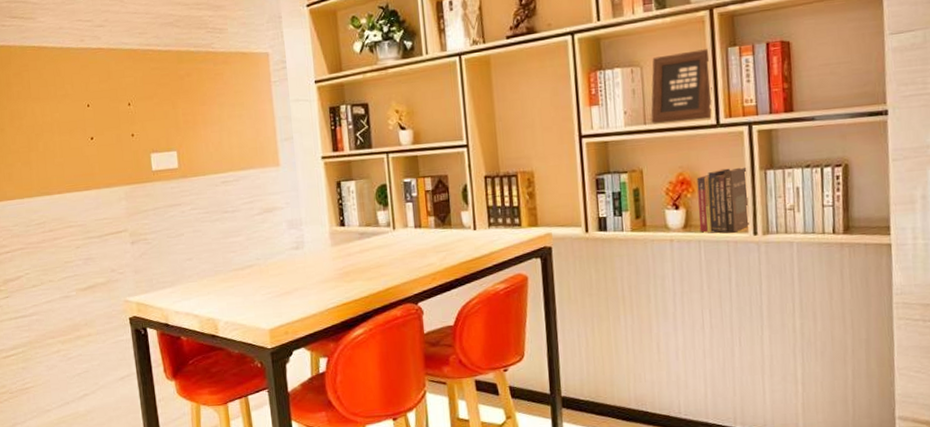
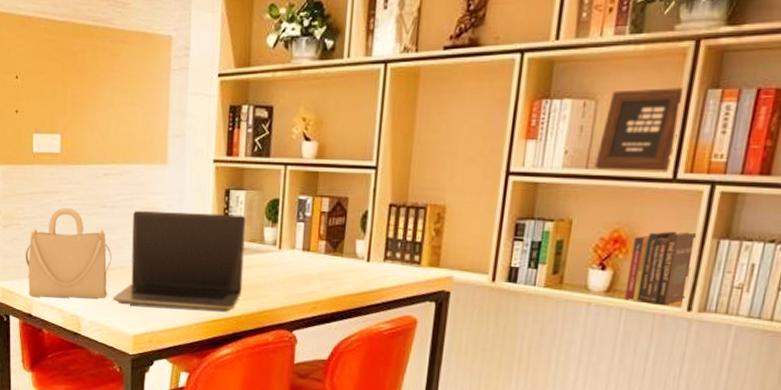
handbag: none [155,217,240,307] -> present [25,207,112,299]
laptop computer: none [245,203,366,301] -> present [113,211,246,312]

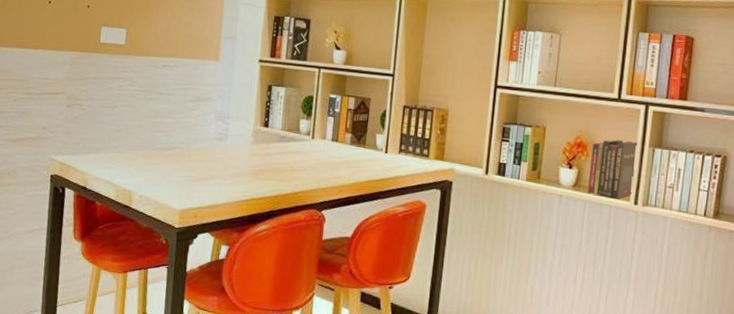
handbag: present [25,207,112,299] -> none [84,92,165,176]
laptop computer: present [113,211,246,312] -> none [163,99,285,192]
picture frame: present [595,88,684,171] -> none [561,28,622,93]

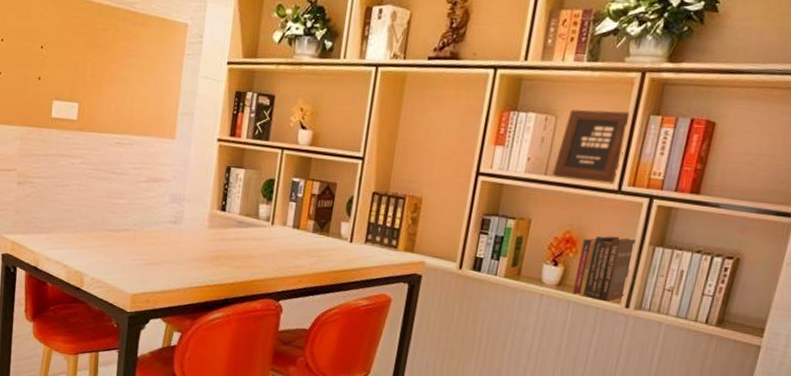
picture frame: none [561,28,622,93] -> present [552,109,630,183]

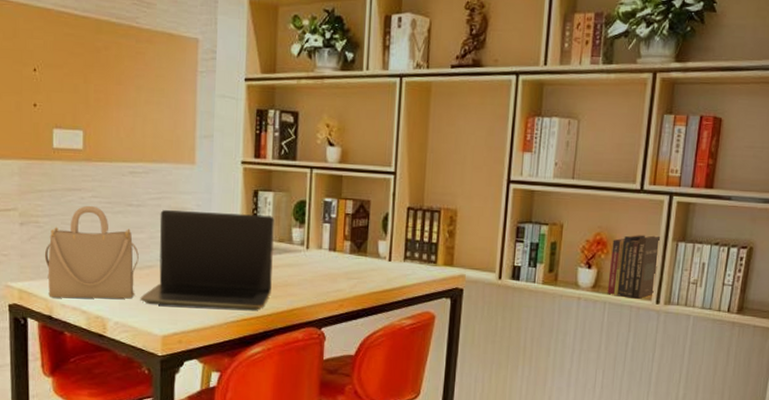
handbag: none [35,170,118,258] -> present [44,205,139,299]
laptop computer: none [115,179,244,279] -> present [140,210,274,310]
picture frame: present [552,109,630,183] -> none [579,112,646,183]

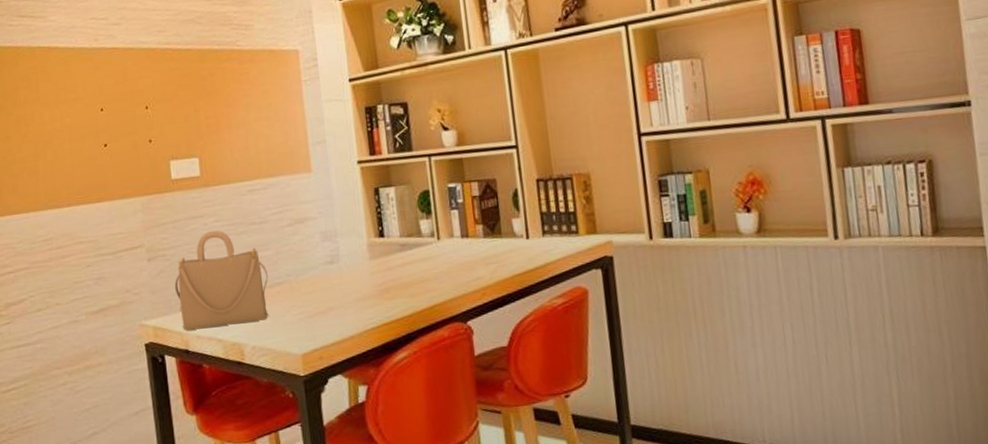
laptop computer: present [140,210,274,310] -> none [274,211,408,322]
books: present [607,234,661,299] -> none [768,164,829,238]

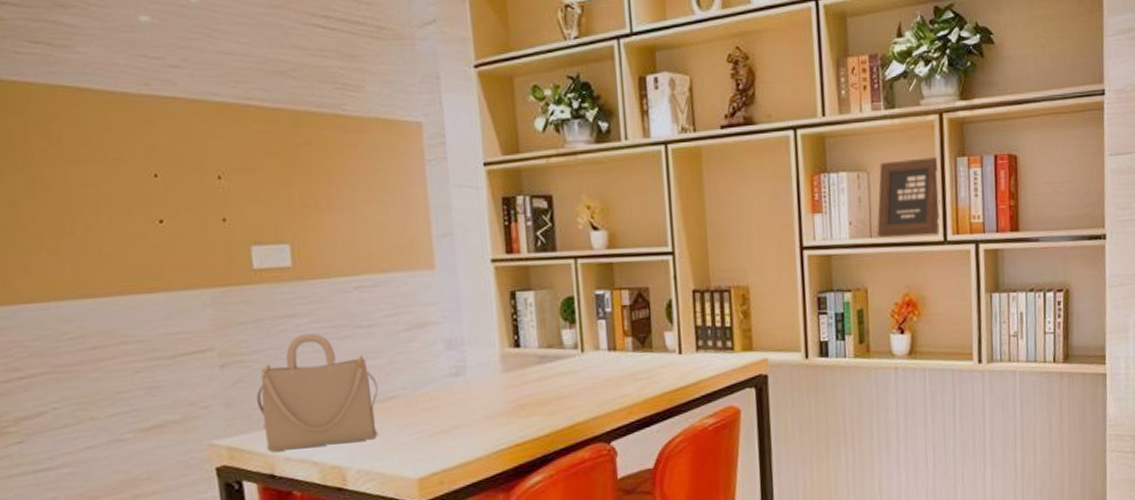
picture frame: none [713,38,781,120] -> present [877,157,941,238]

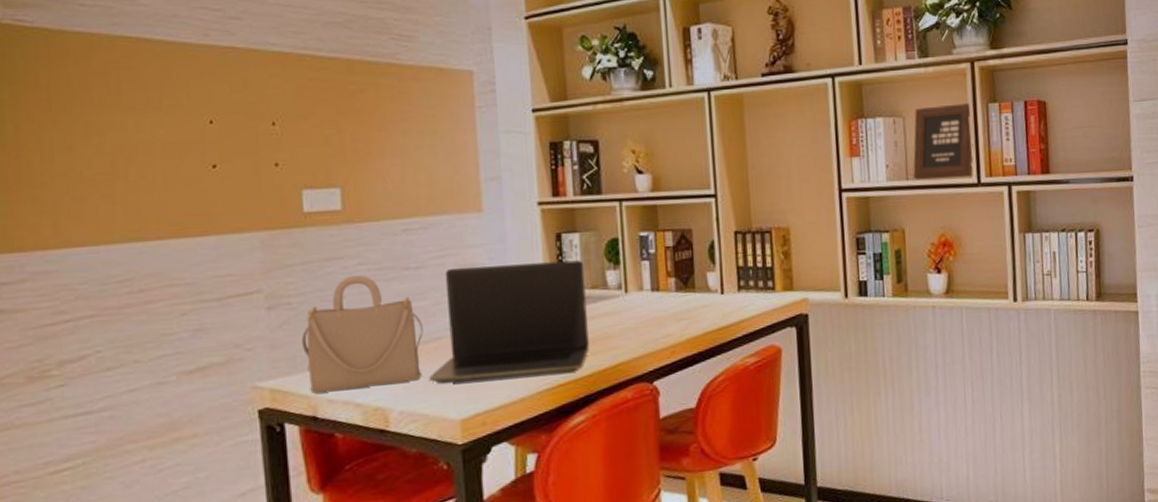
laptop computer: none [385,319,546,442] -> present [429,260,589,383]

